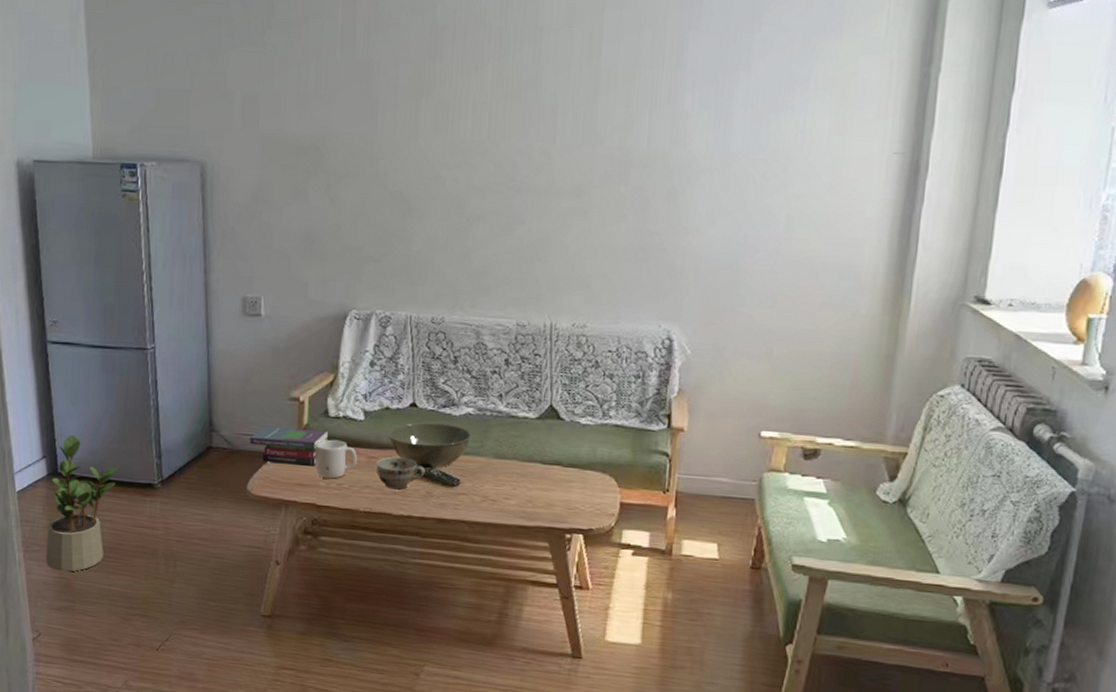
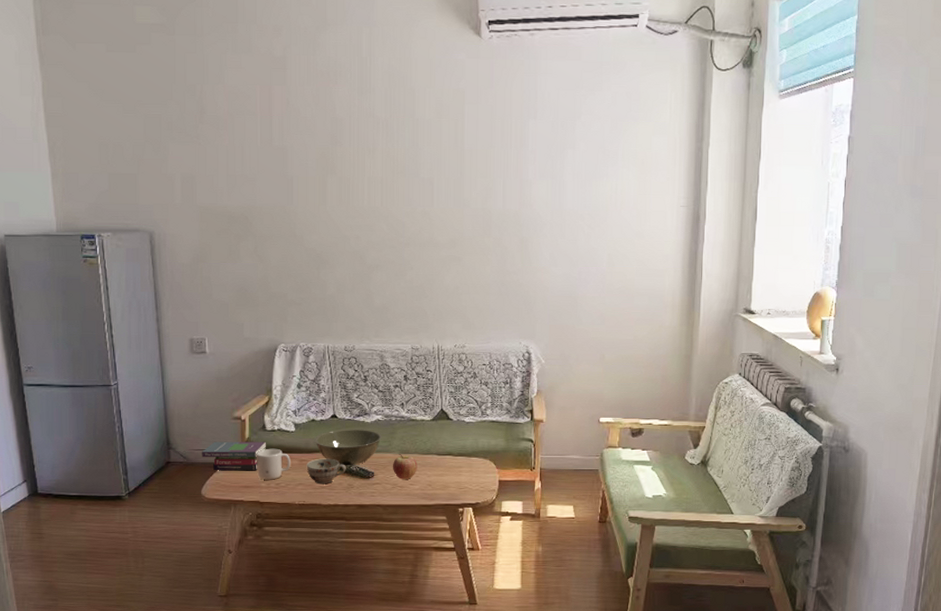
potted plant: present [46,434,118,572] -> none [30,460,91,576]
fruit: none [483,457,516,492] -> present [392,453,417,479]

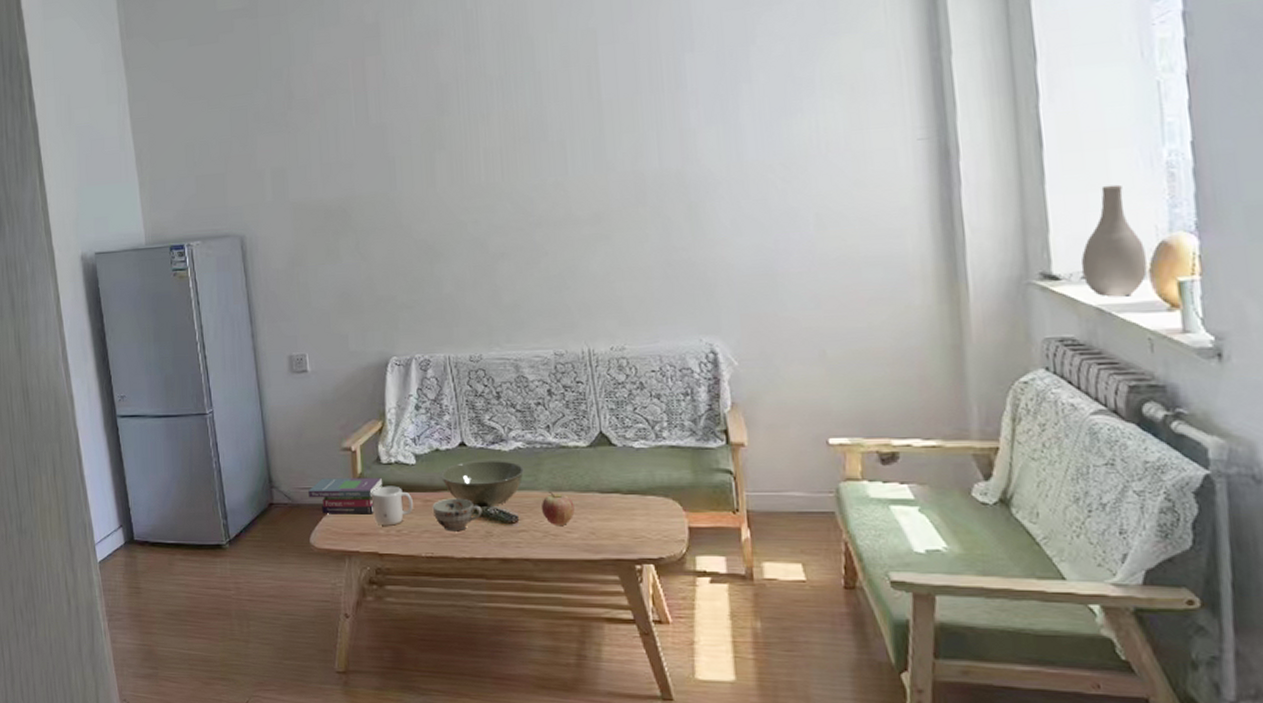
vase: none [768,251,806,328] -> present [1080,184,1147,297]

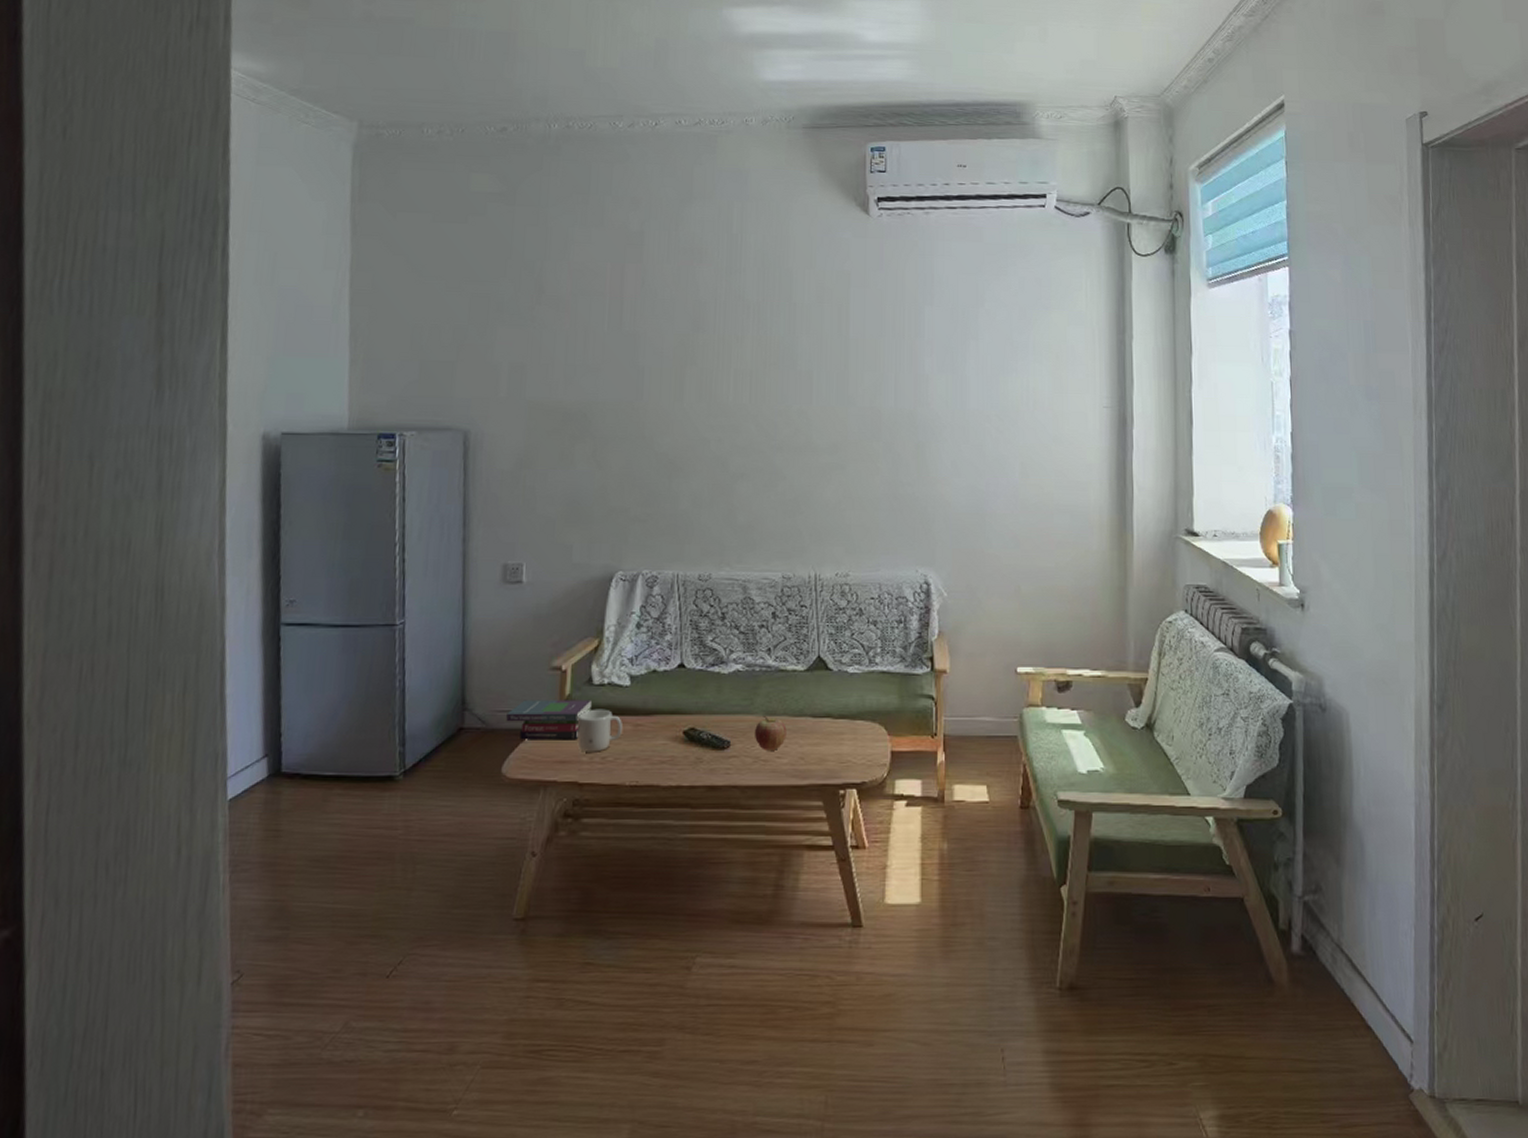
teacup: present [432,498,482,532] -> none [642,722,695,758]
bowl: present [439,459,525,508] -> none [654,682,742,733]
vase: present [1080,184,1147,297] -> none [1214,461,1258,553]

